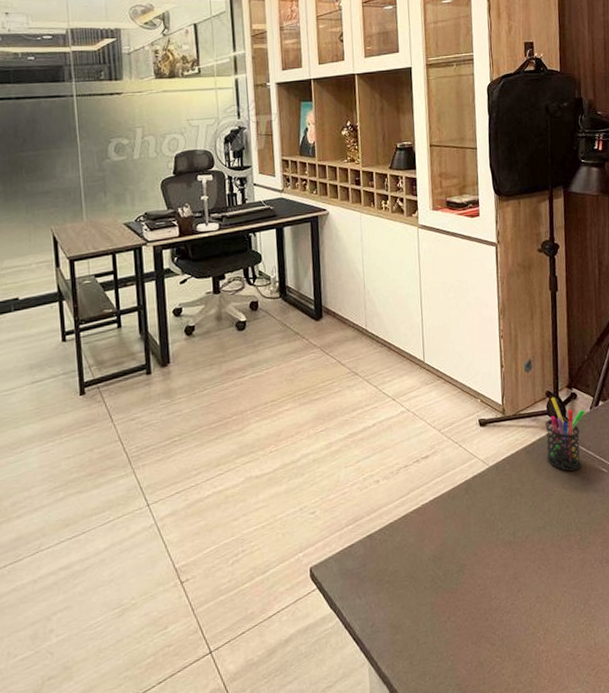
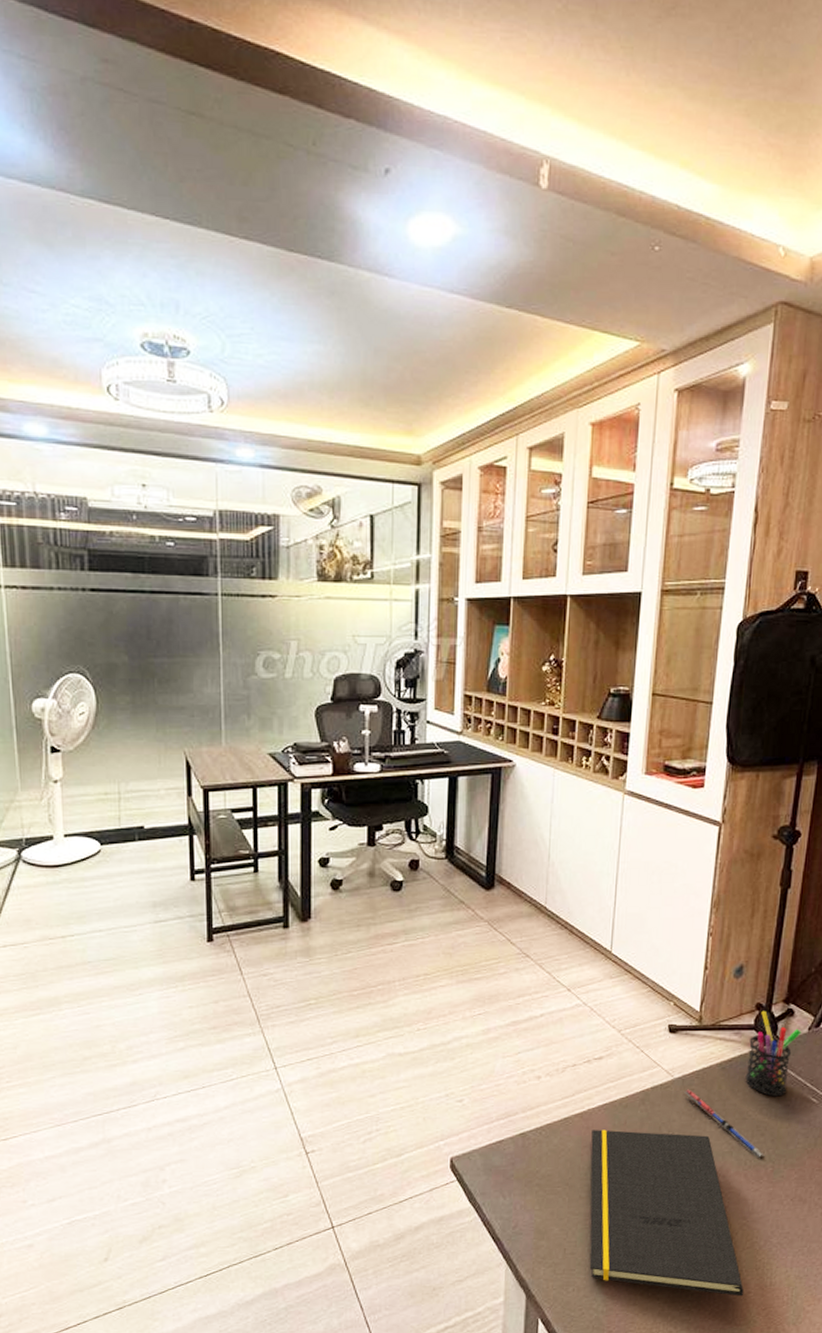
notepad: none [428,514,575,665] -> present [589,1129,744,1297]
pen: none [500,474,572,528] -> present [684,1089,765,1158]

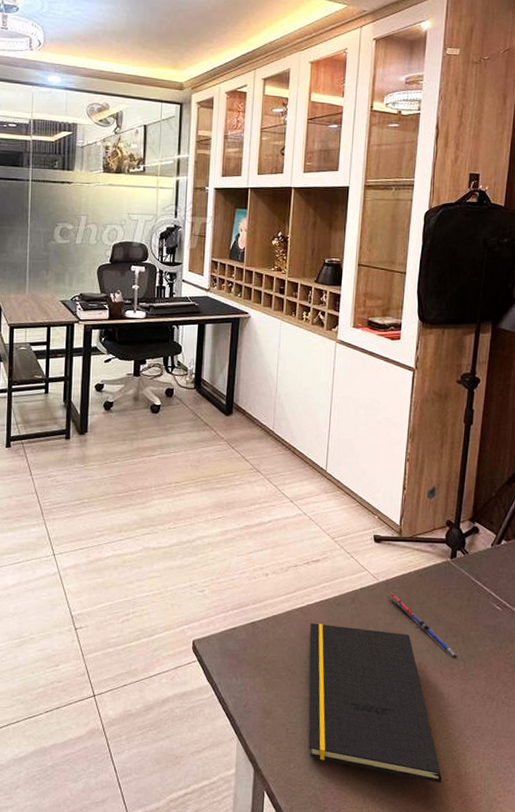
pen holder: present [745,1010,802,1097] -> none [439,527,486,603]

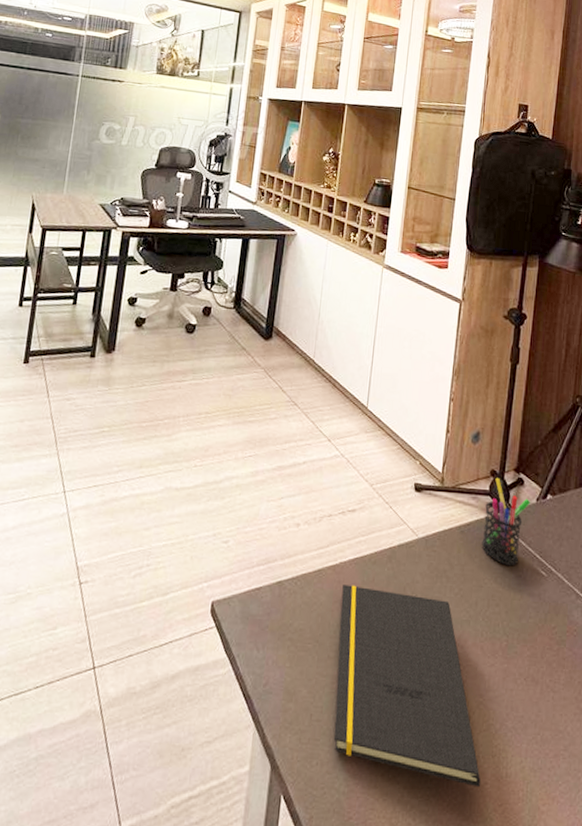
pen: present [388,592,457,657] -> none [427,550,499,630]
pen holder: none [439,527,486,603] -> present [481,477,531,566]

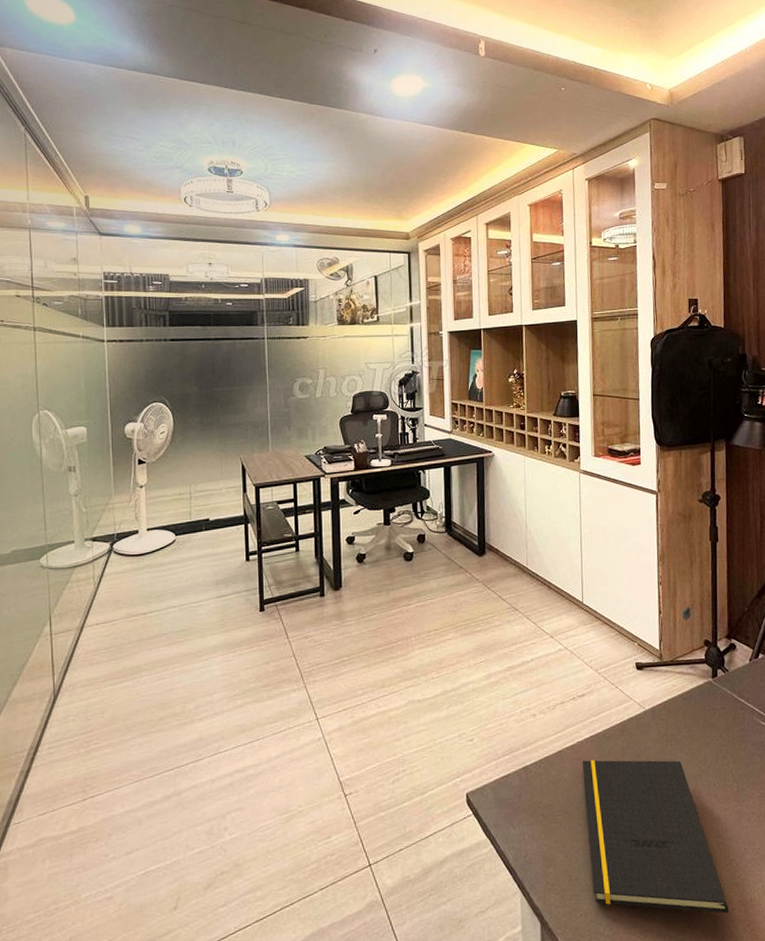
pen holder: present [481,477,531,566] -> none [703,646,744,722]

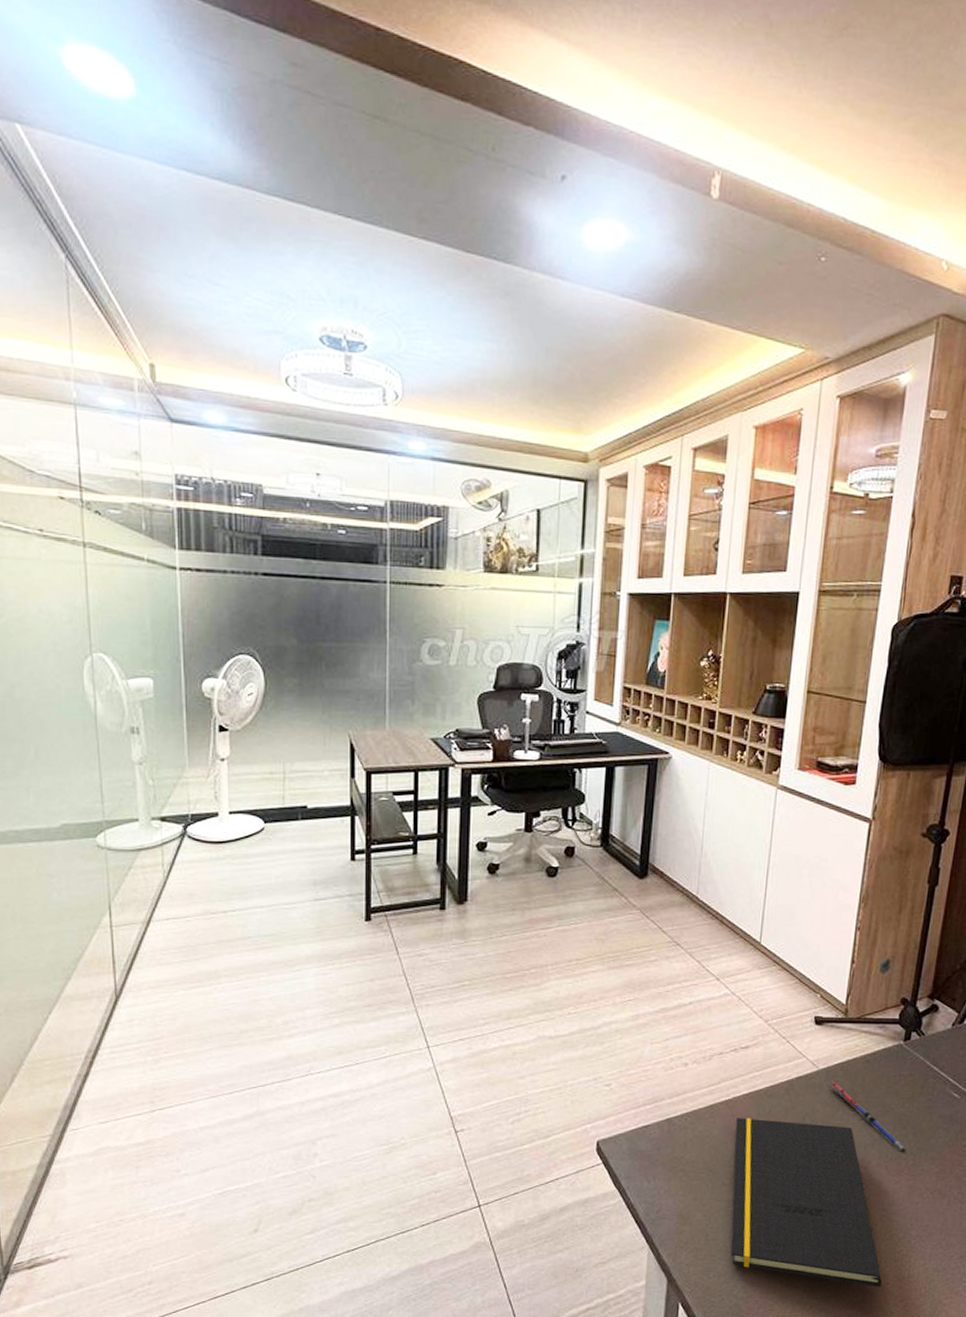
pen: none [655,719,729,779] -> present [829,1080,906,1150]

